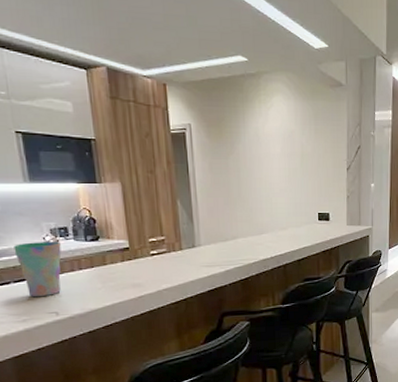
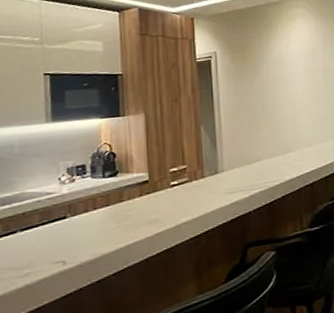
cup: present [13,241,62,297] -> none [26,181,76,246]

